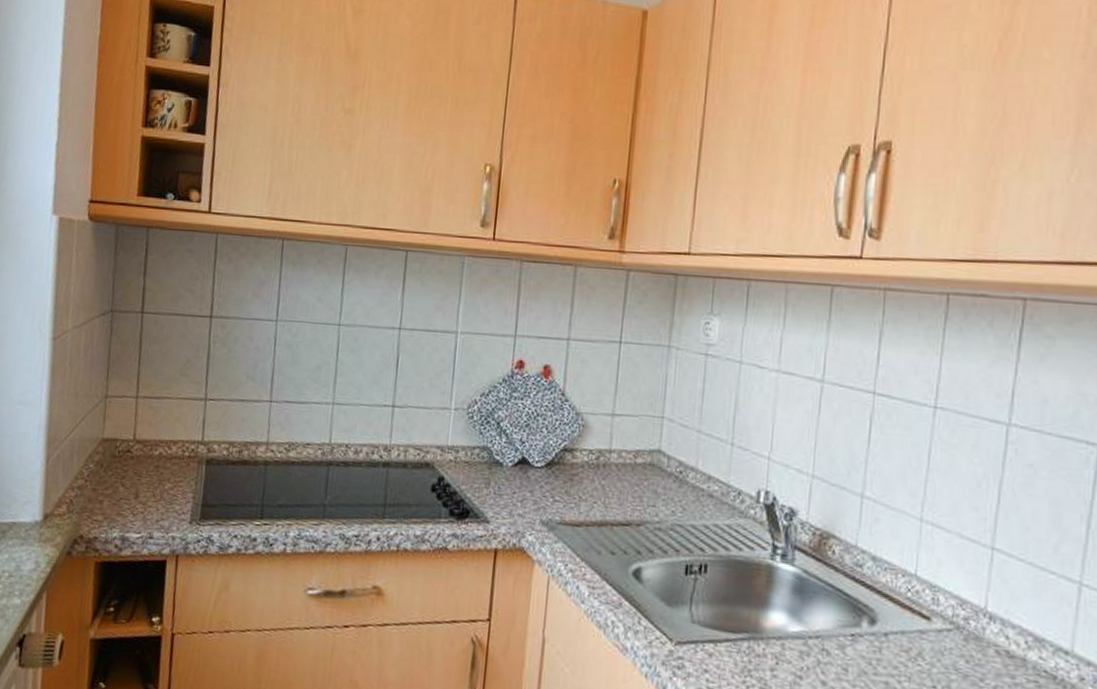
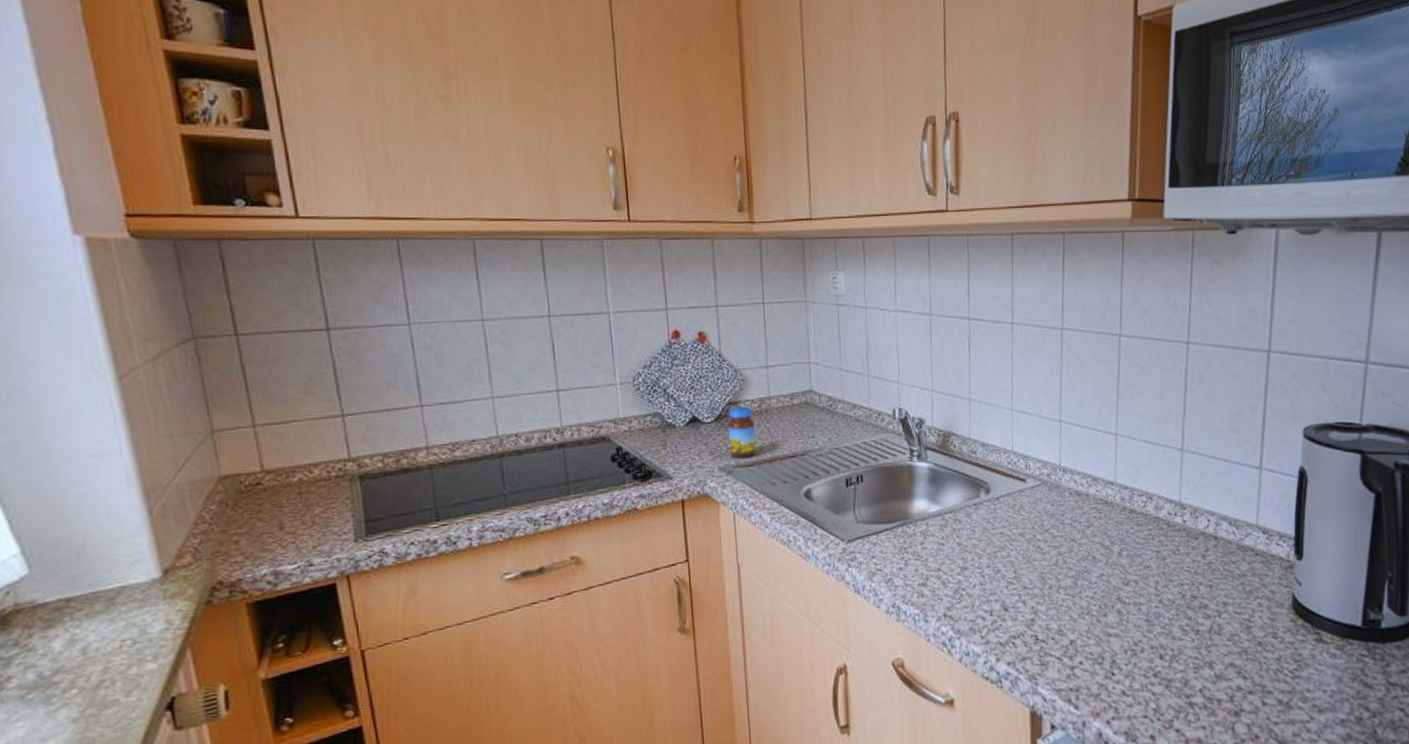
jar: none [555,454,589,516] -> present [728,406,757,459]

